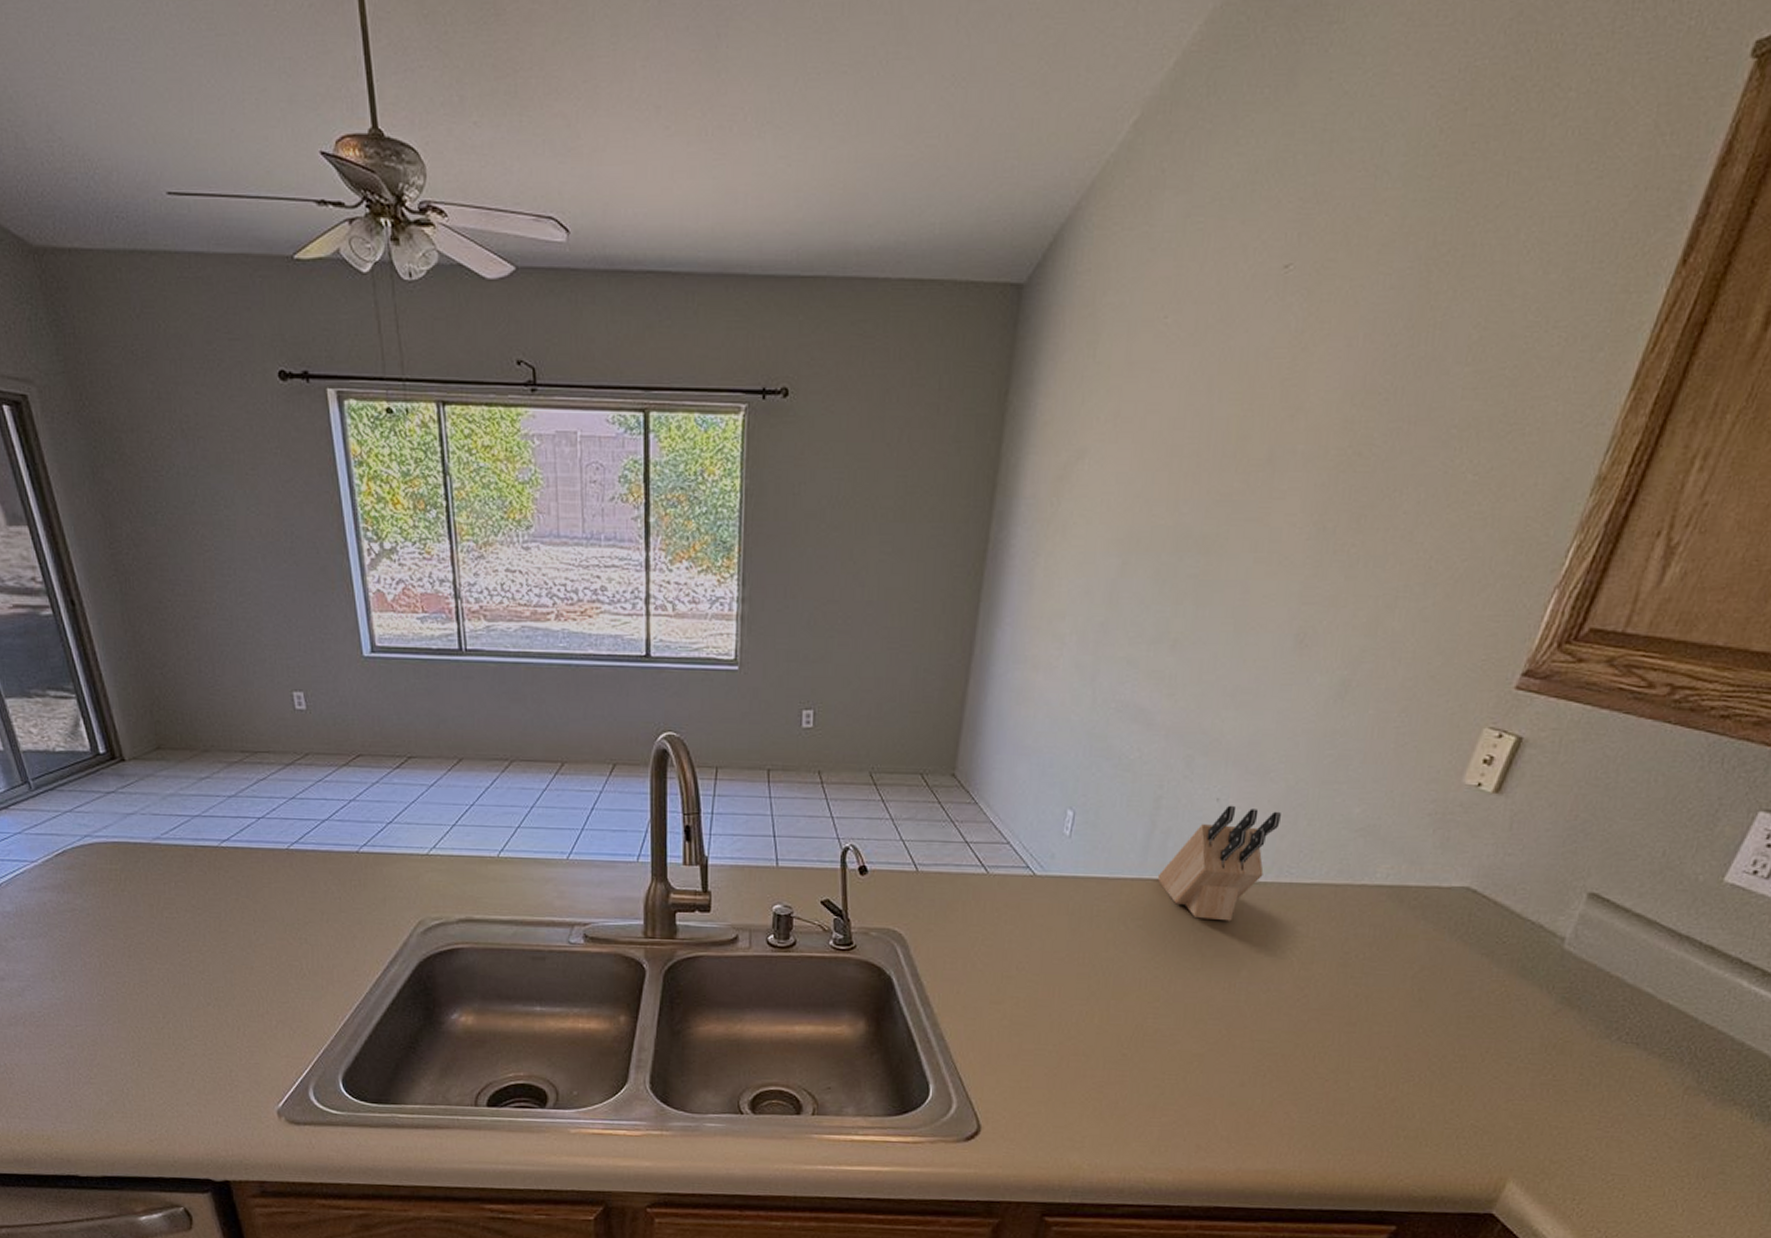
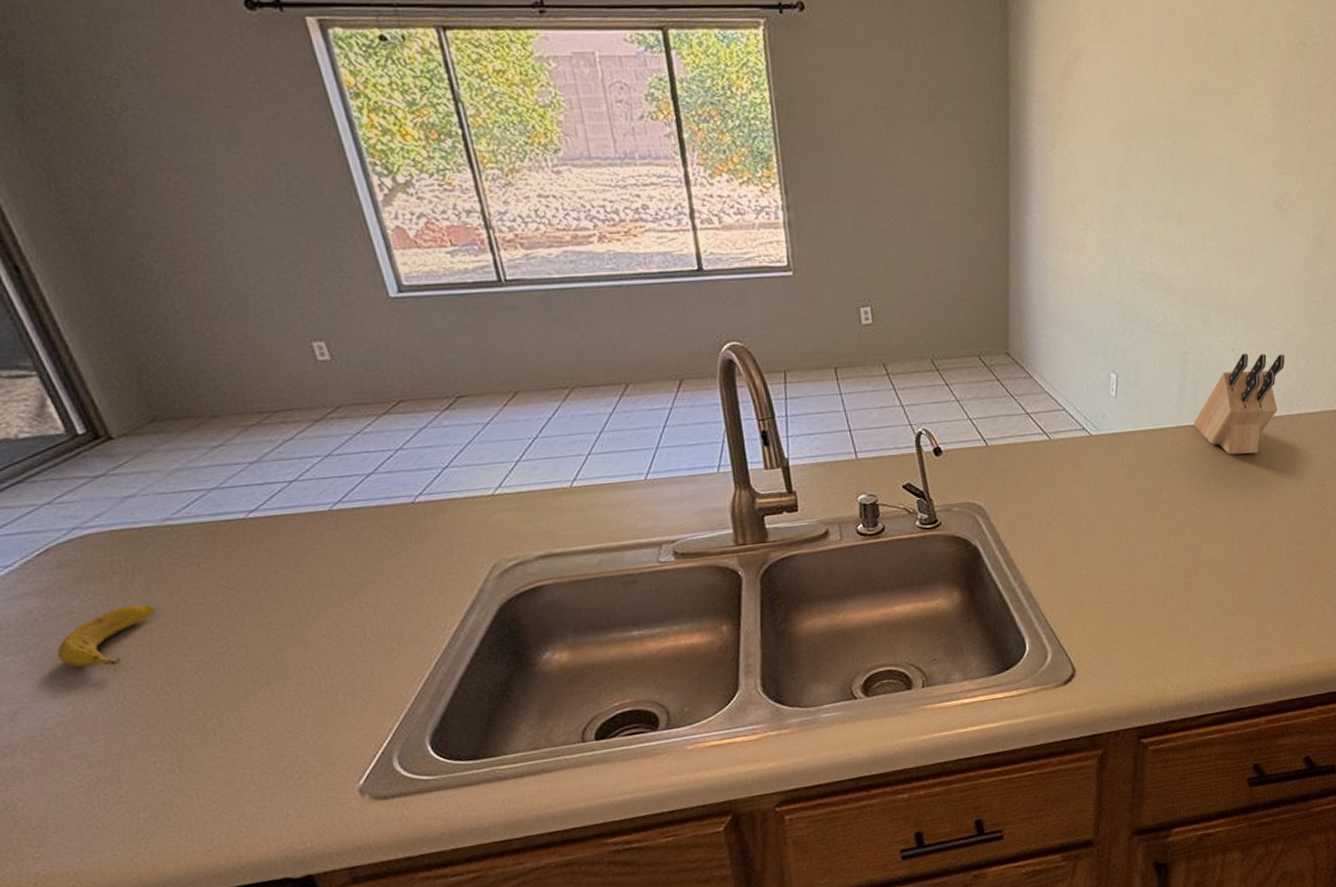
banana: none [59,910,137,961] -> present [56,604,155,668]

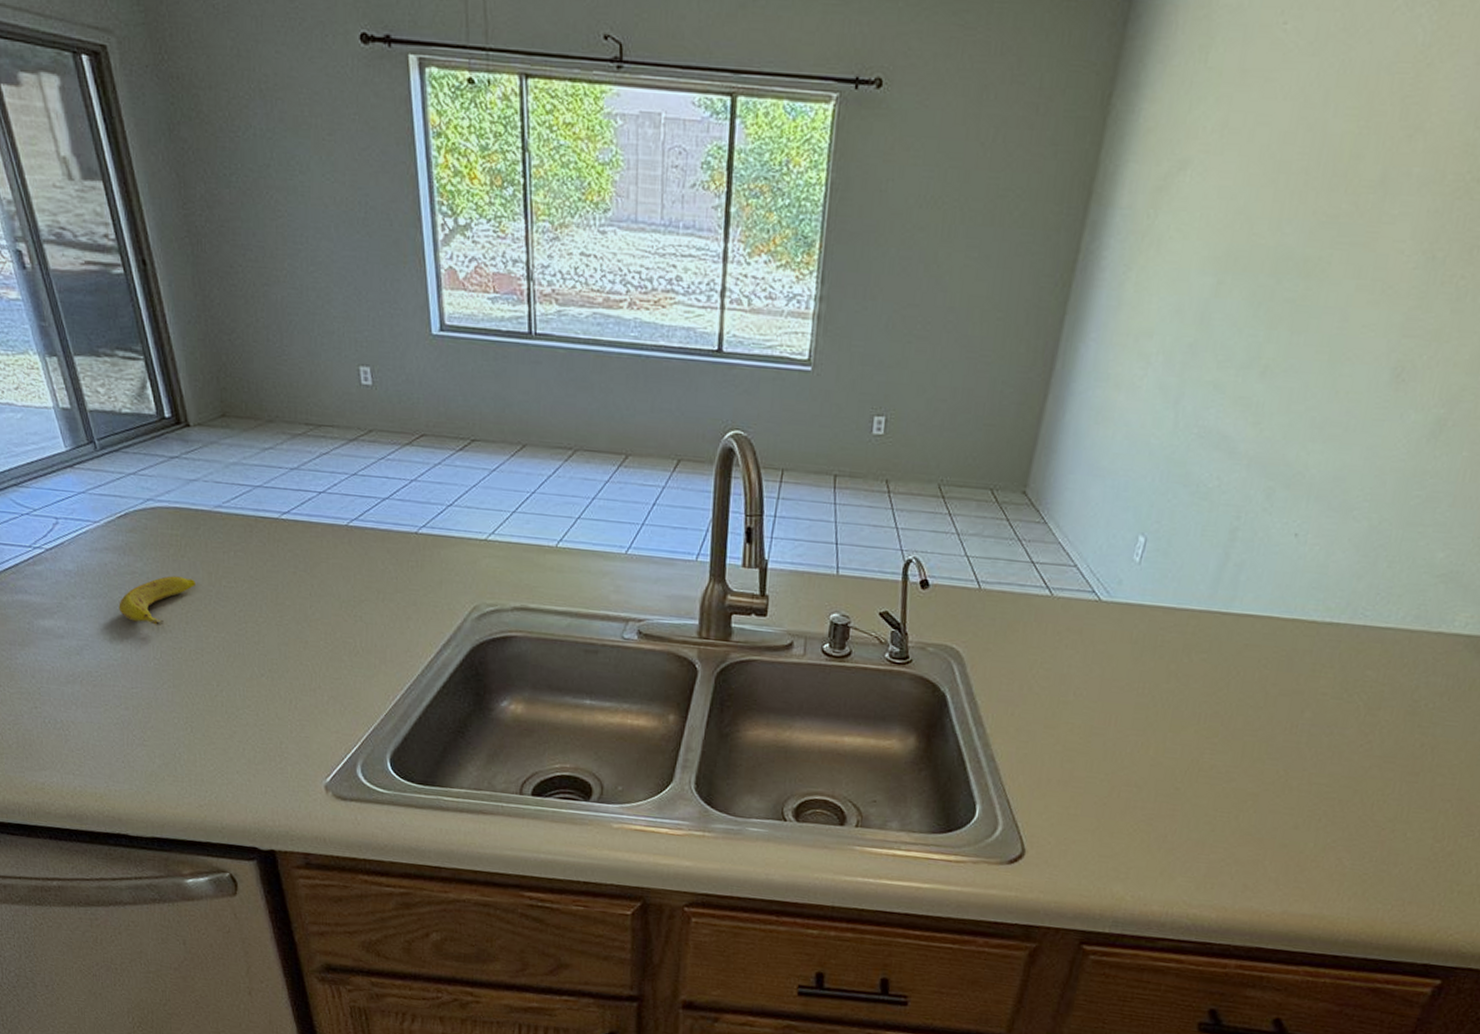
knife block: present [1193,353,1285,455] -> none [1226,541,1361,661]

